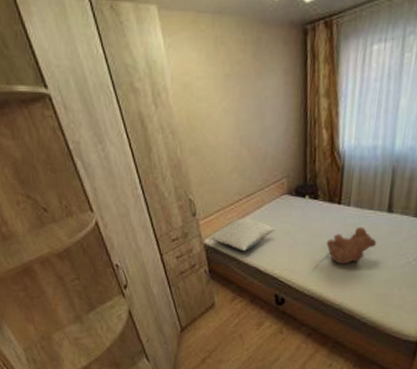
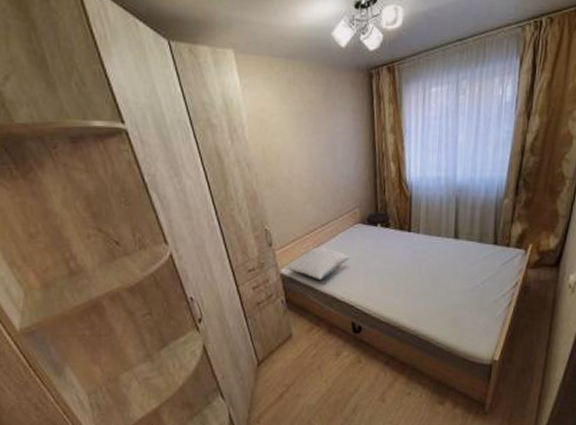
teddy bear: present [326,226,377,264] -> none [399,253,446,290]

